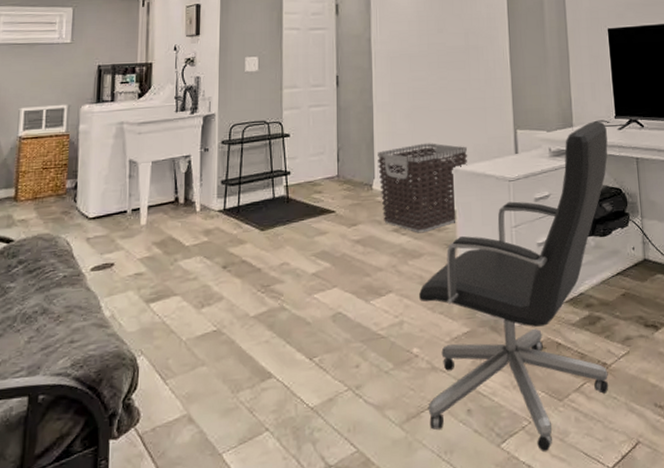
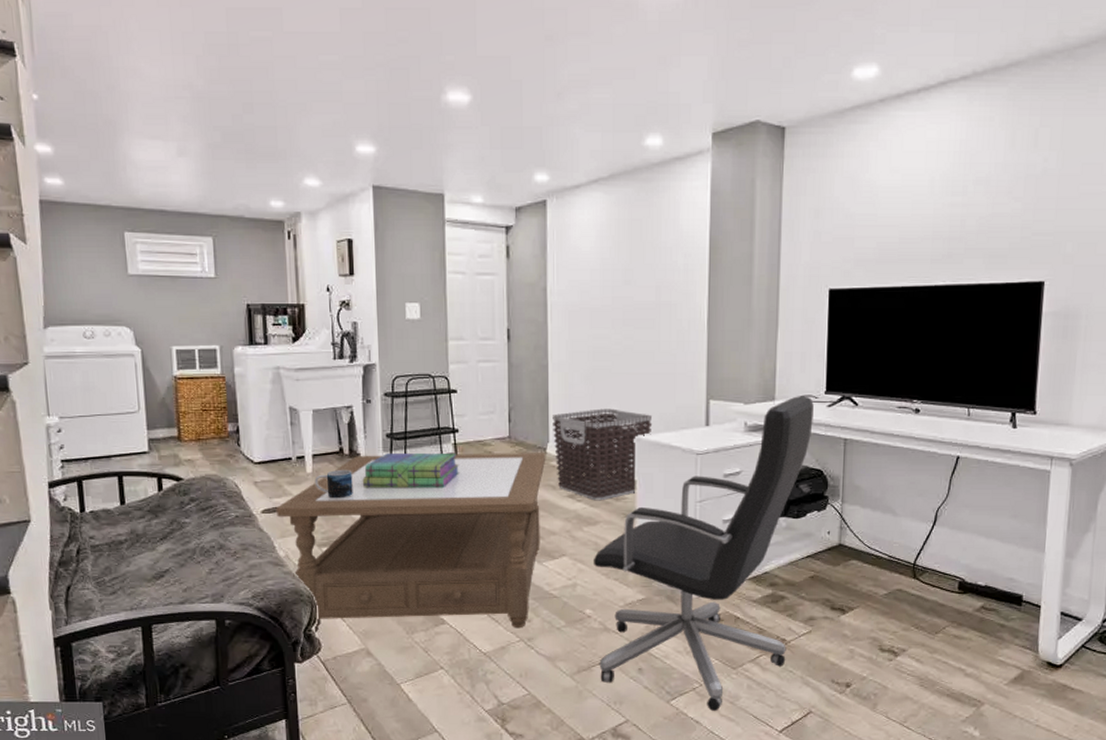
coffee table: none [106,189,372,403] -> present [276,453,546,634]
mug: none [148,218,186,251] -> present [314,469,353,500]
stack of books: none [195,196,290,236] -> present [362,452,459,489]

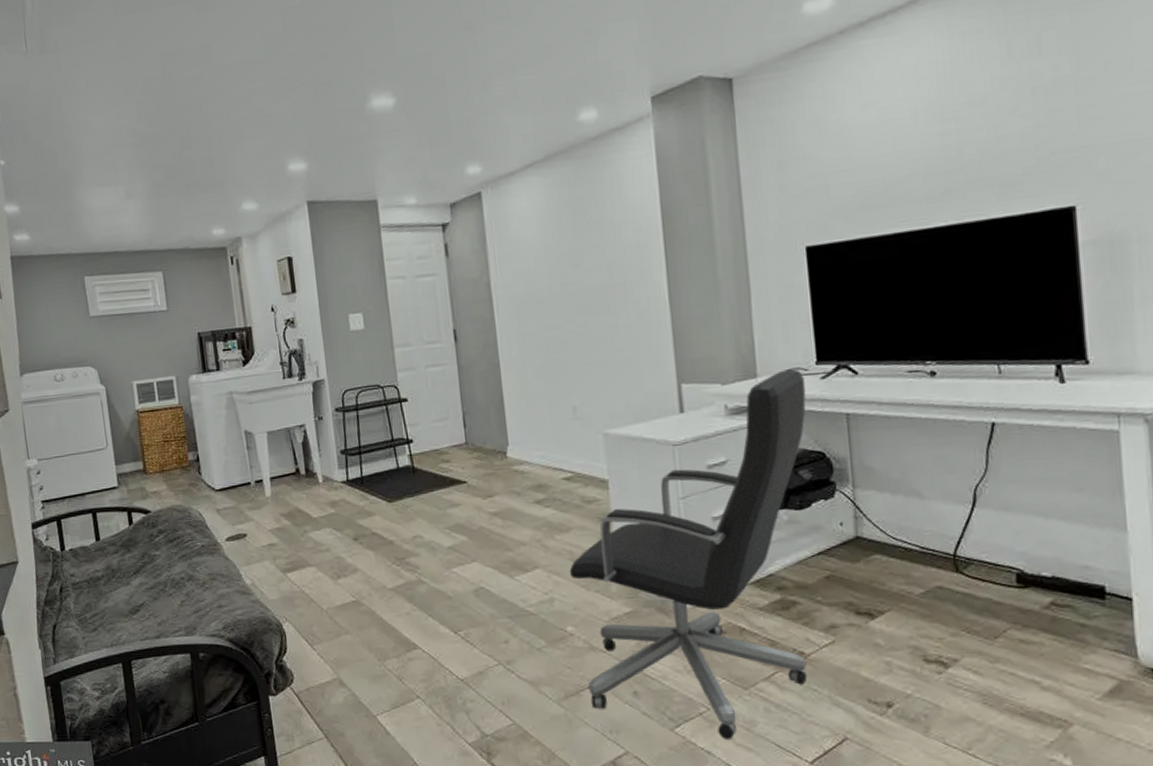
coffee table: present [276,453,546,634] -> none [240,457,510,664]
mug: present [314,469,353,500] -> none [274,490,313,523]
stack of books: present [362,452,459,489] -> none [320,465,418,507]
clothes hamper: present [553,408,653,501] -> none [510,403,620,506]

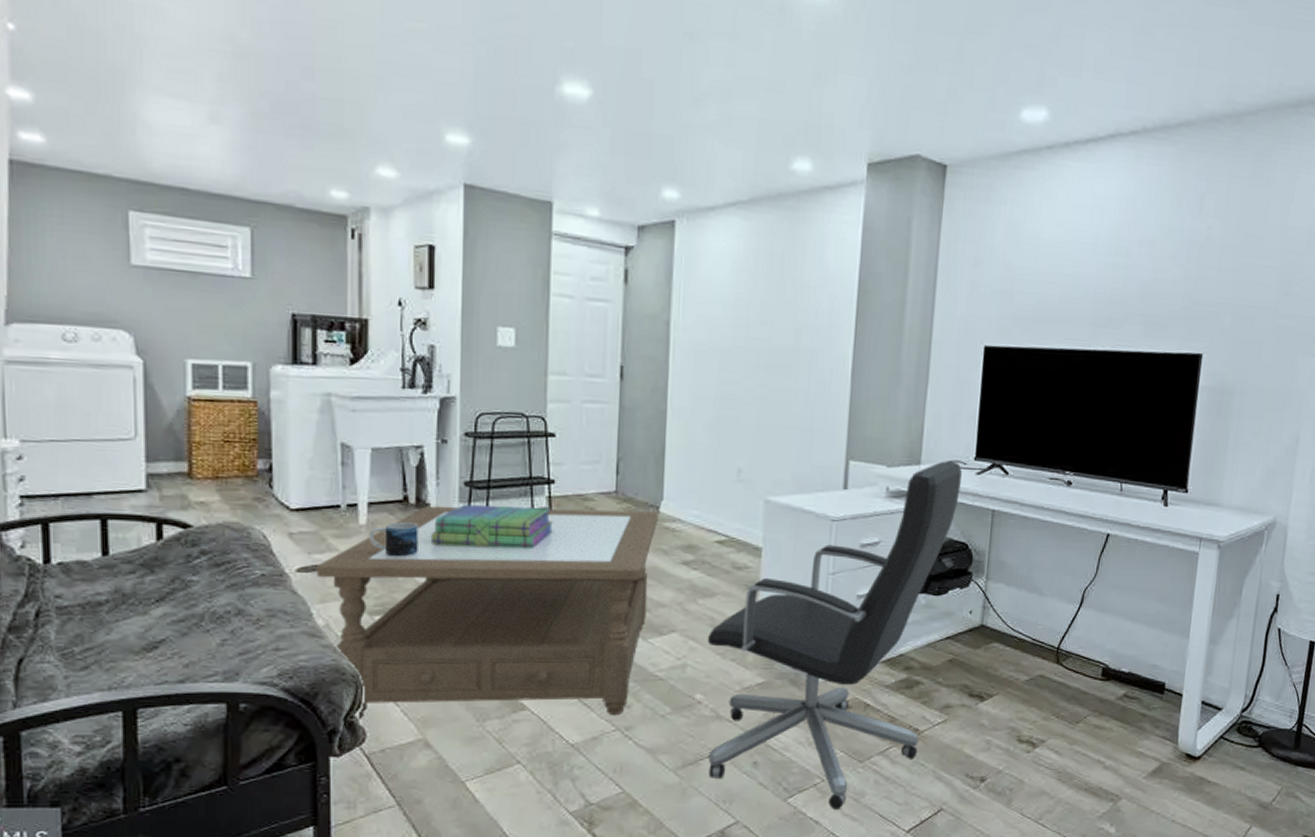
coffee table: none [240,457,510,664] -> present [317,506,659,721]
mug: none [274,490,313,523] -> present [369,521,419,559]
stack of books: none [320,465,418,507] -> present [430,505,553,548]

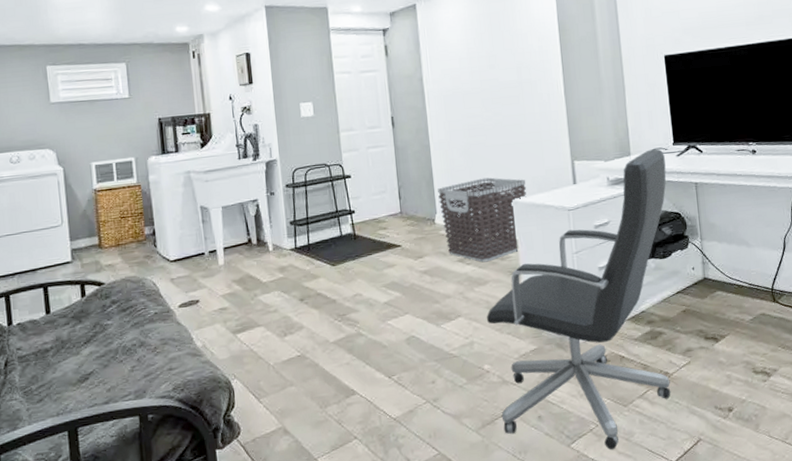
coffee table: present [317,506,659,721] -> none [192,223,437,419]
mug: present [369,521,419,559] -> none [226,257,263,288]
stack of books: present [430,505,553,548] -> none [270,233,358,273]
clothes hamper: none [668,464,785,570] -> present [438,177,527,263]

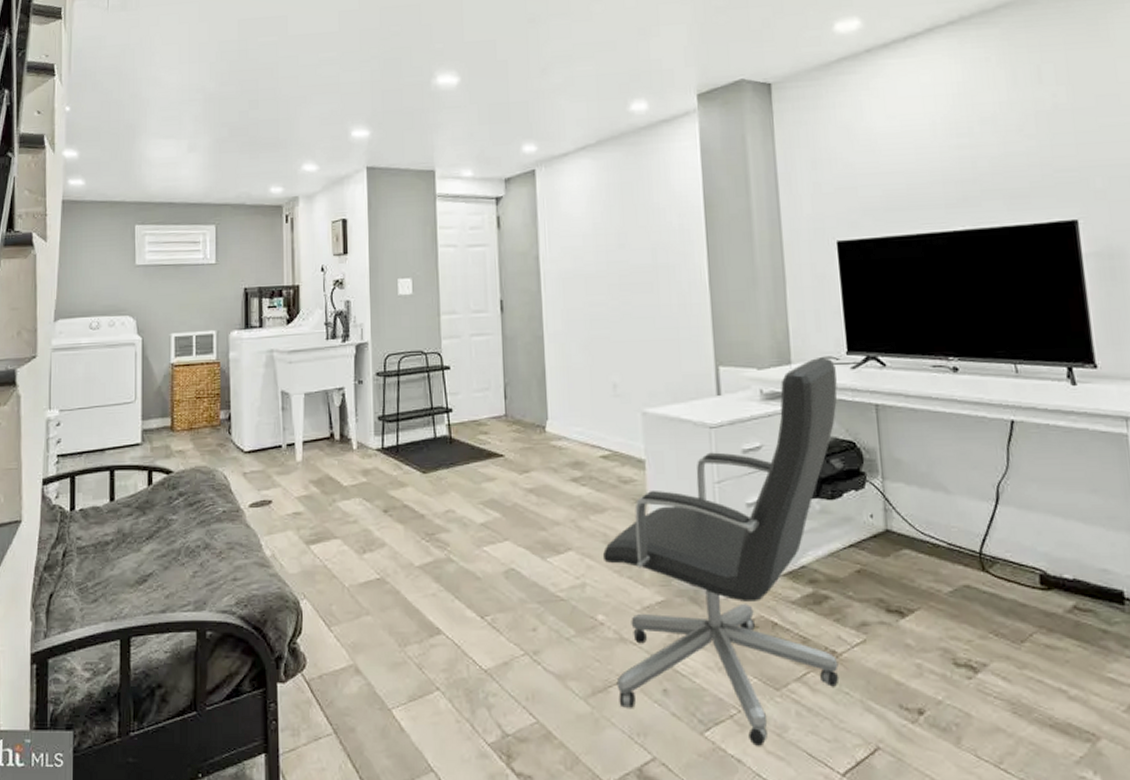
clothes hamper: present [438,177,527,263] -> none [551,380,659,485]

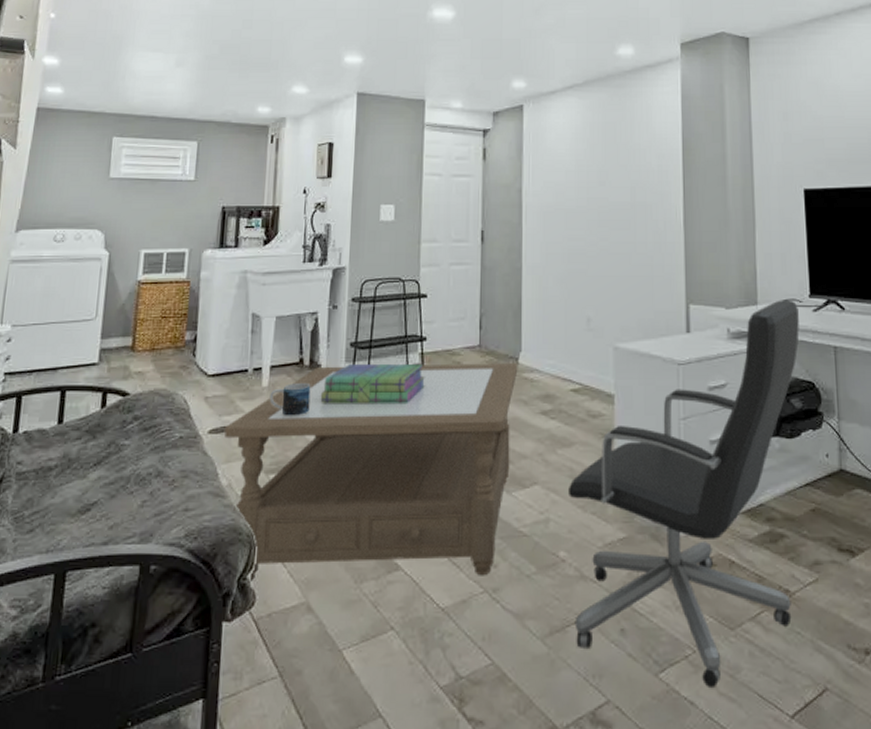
coffee table: none [265,432,546,647] -> present [224,363,518,583]
mug: none [304,456,343,491] -> present [269,382,311,418]
stack of books: none [353,435,454,476] -> present [320,363,425,404]

